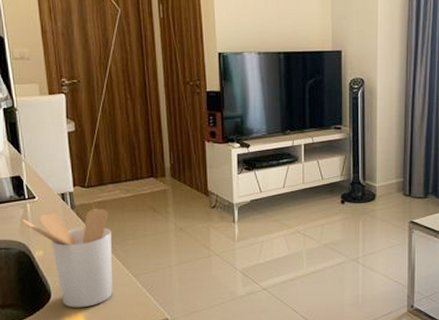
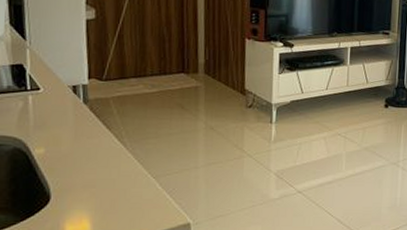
utensil holder: present [22,209,112,308] -> none [21,104,130,212]

